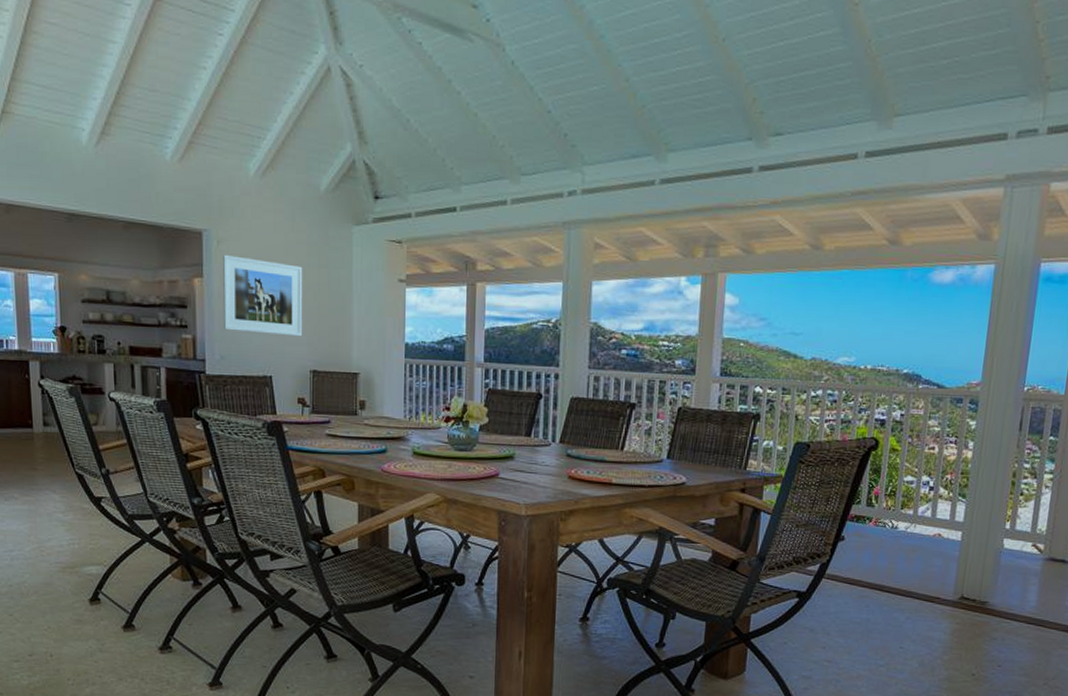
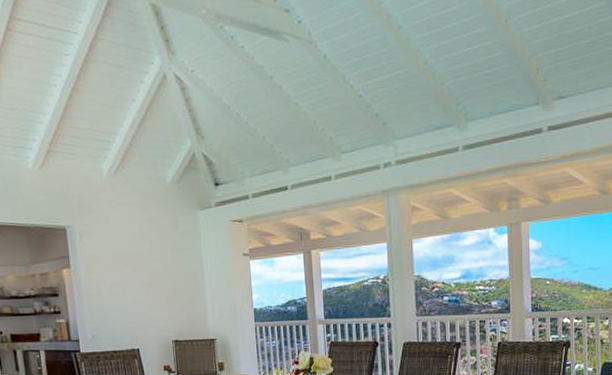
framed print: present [222,254,303,337] -> none [86,246,163,313]

